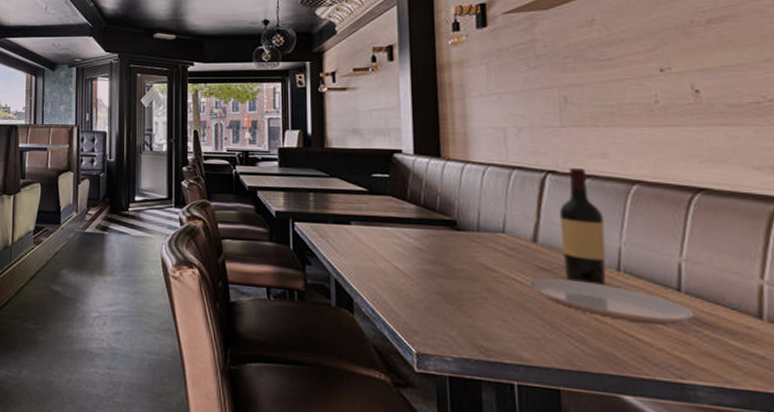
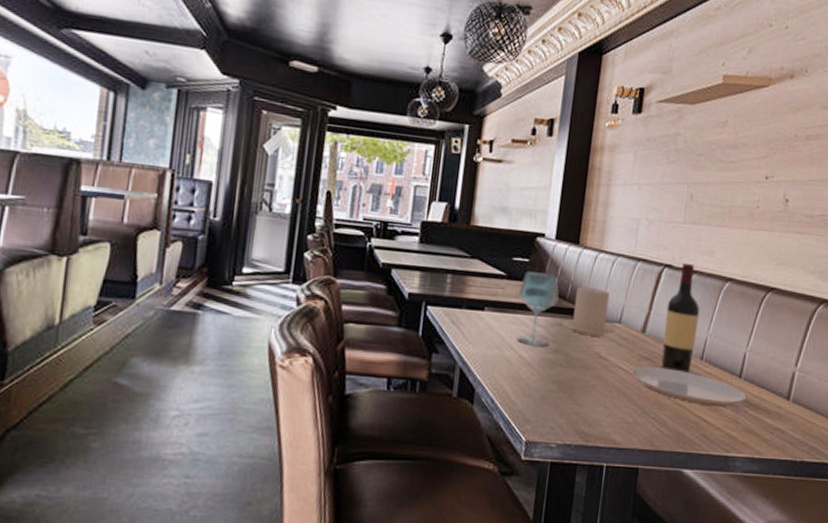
wine glass: none [384,186,427,259] -> present [517,271,559,347]
candle: none [436,198,501,247] -> present [562,287,616,337]

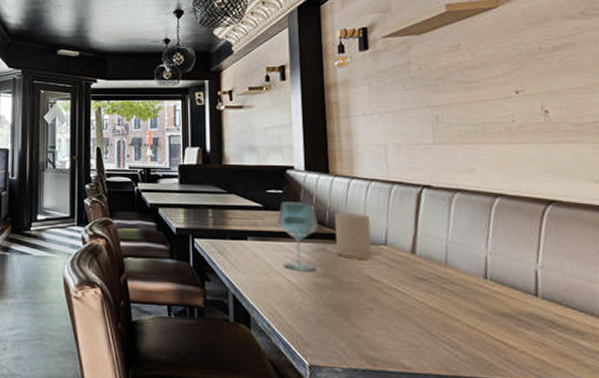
plate: present [632,366,747,407] -> none [409,287,550,329]
wine bottle: present [661,264,700,373] -> none [433,183,476,293]

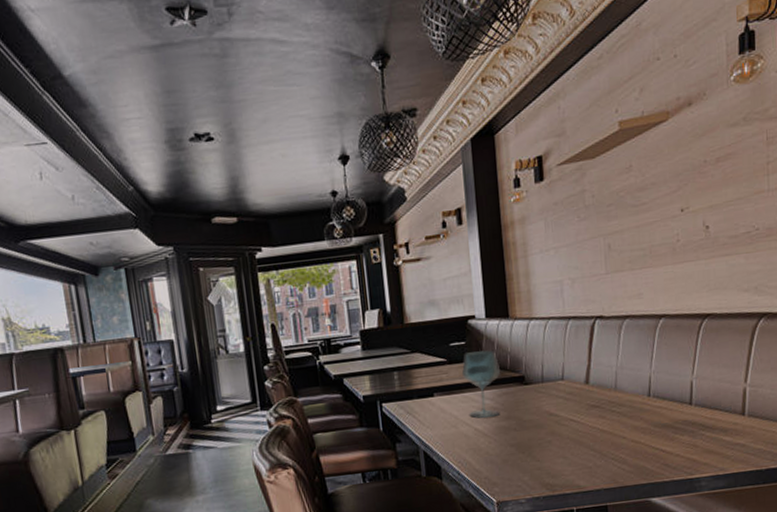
candle: present [326,213,383,260] -> none [508,353,561,398]

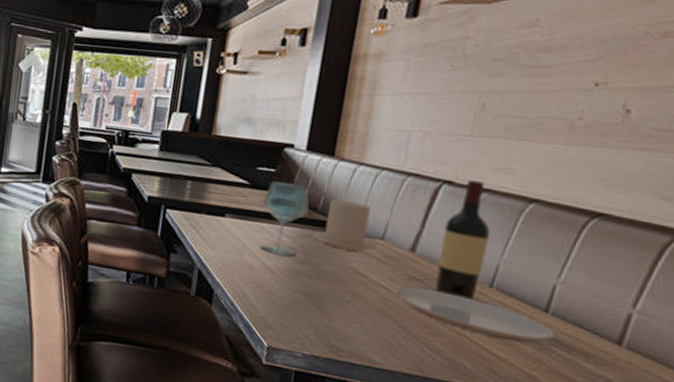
candle: none [508,353,561,398] -> present [312,199,377,252]
plate: none [583,410,701,438] -> present [396,287,555,343]
wine bottle: none [605,310,641,413] -> present [435,180,491,300]

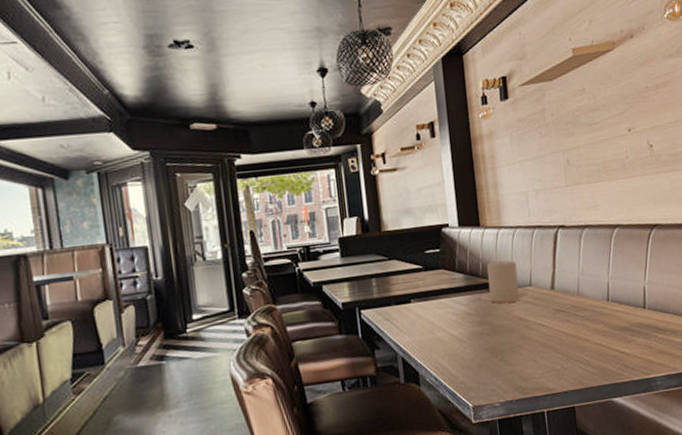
wine glass: present [260,181,309,257] -> none [437,257,473,324]
plate: present [396,287,555,343] -> none [550,314,654,341]
wine bottle: present [435,180,491,300] -> none [568,220,601,317]

